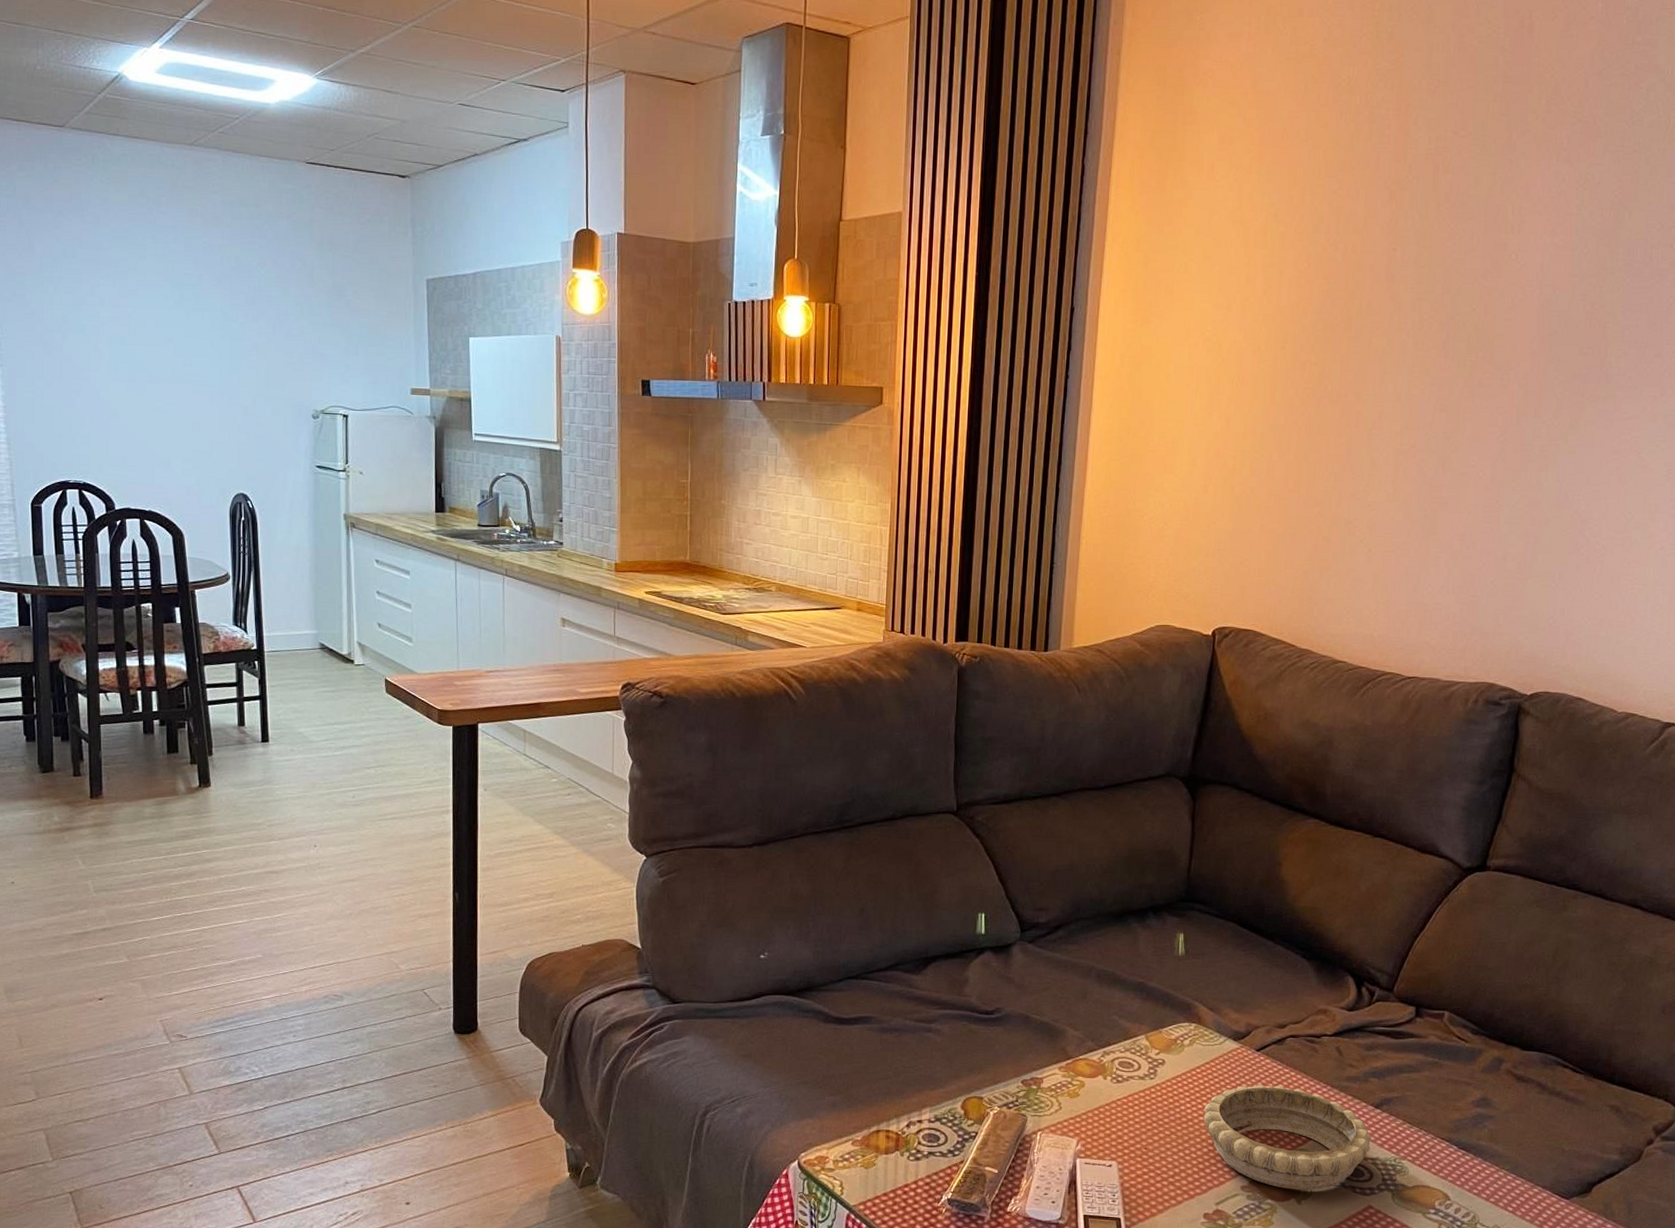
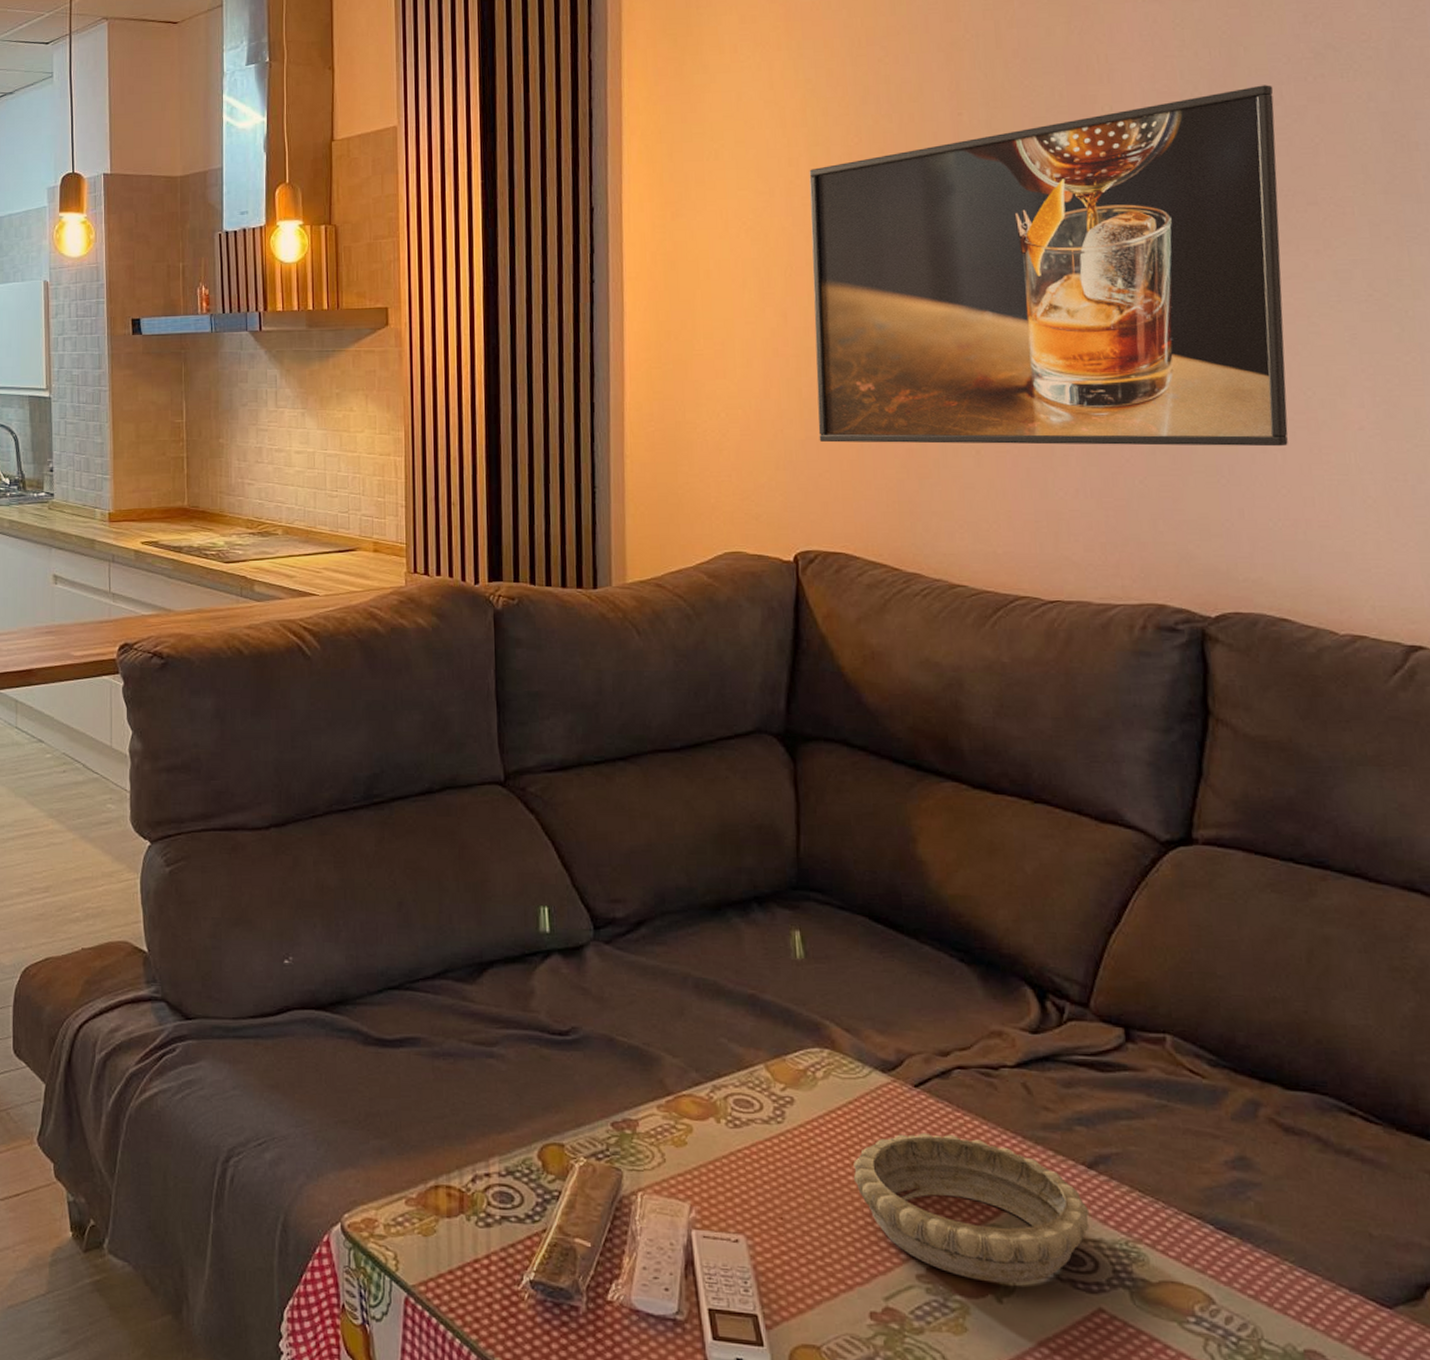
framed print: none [1244,247,1646,559] -> present [809,85,1288,447]

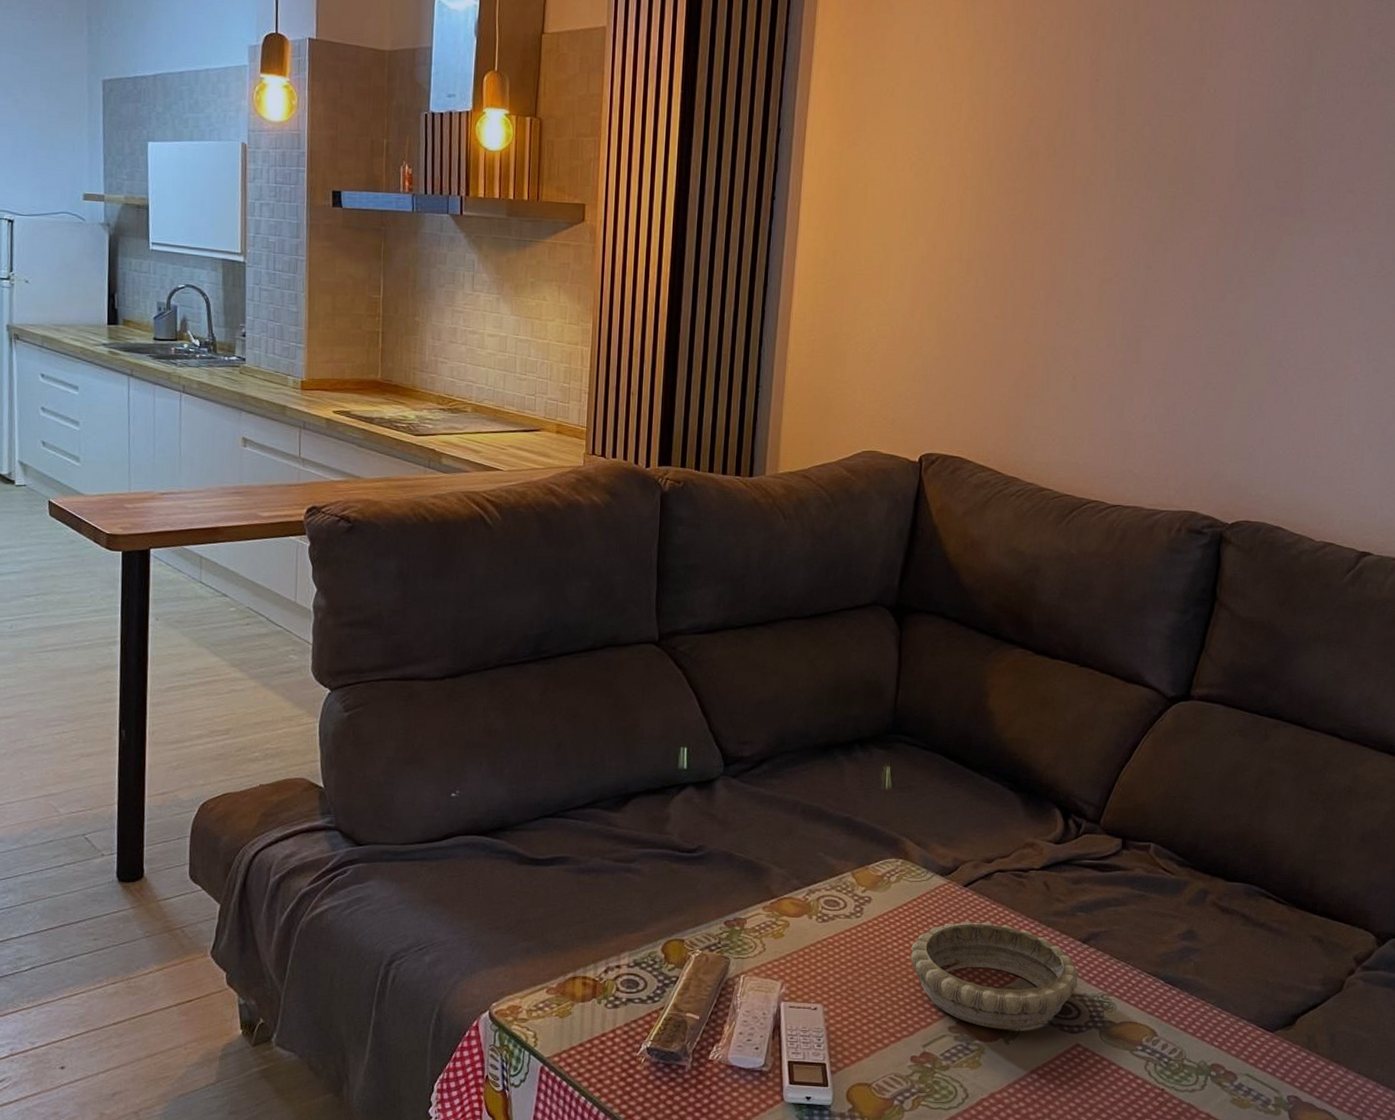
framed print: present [809,85,1288,447] -> none [950,85,1337,390]

